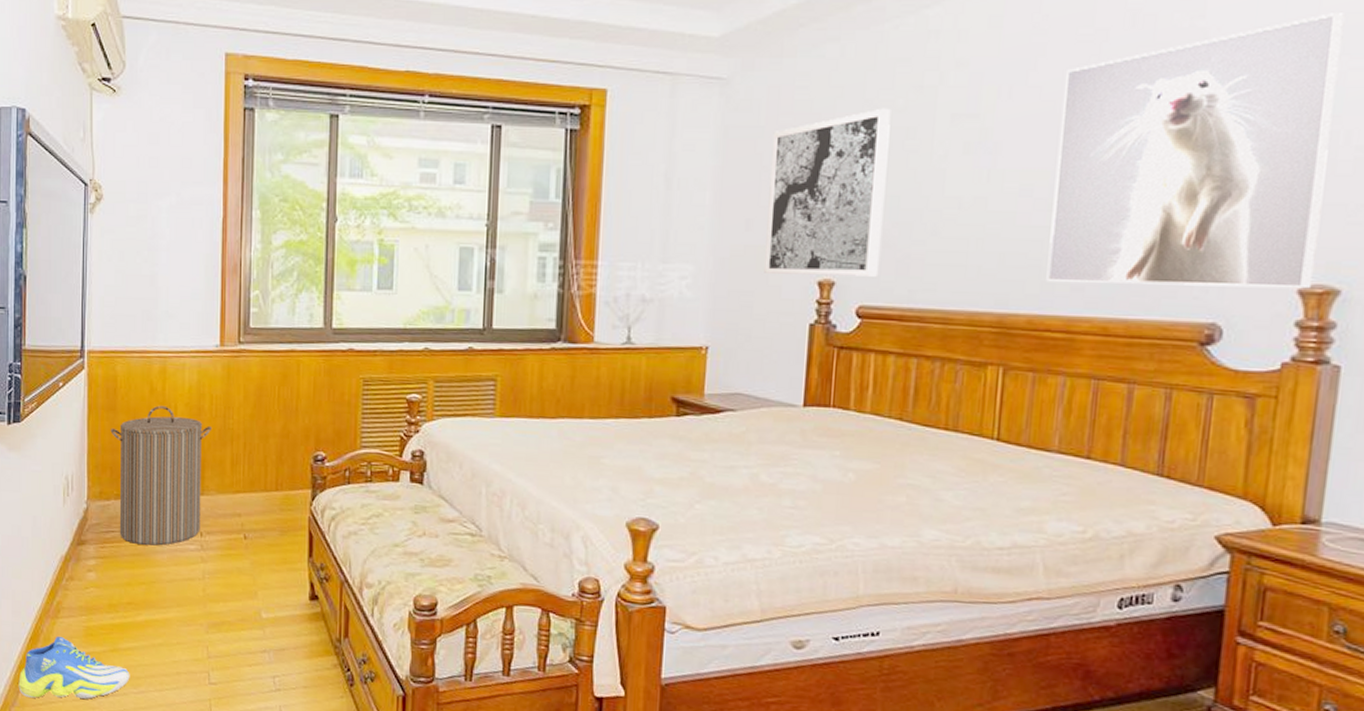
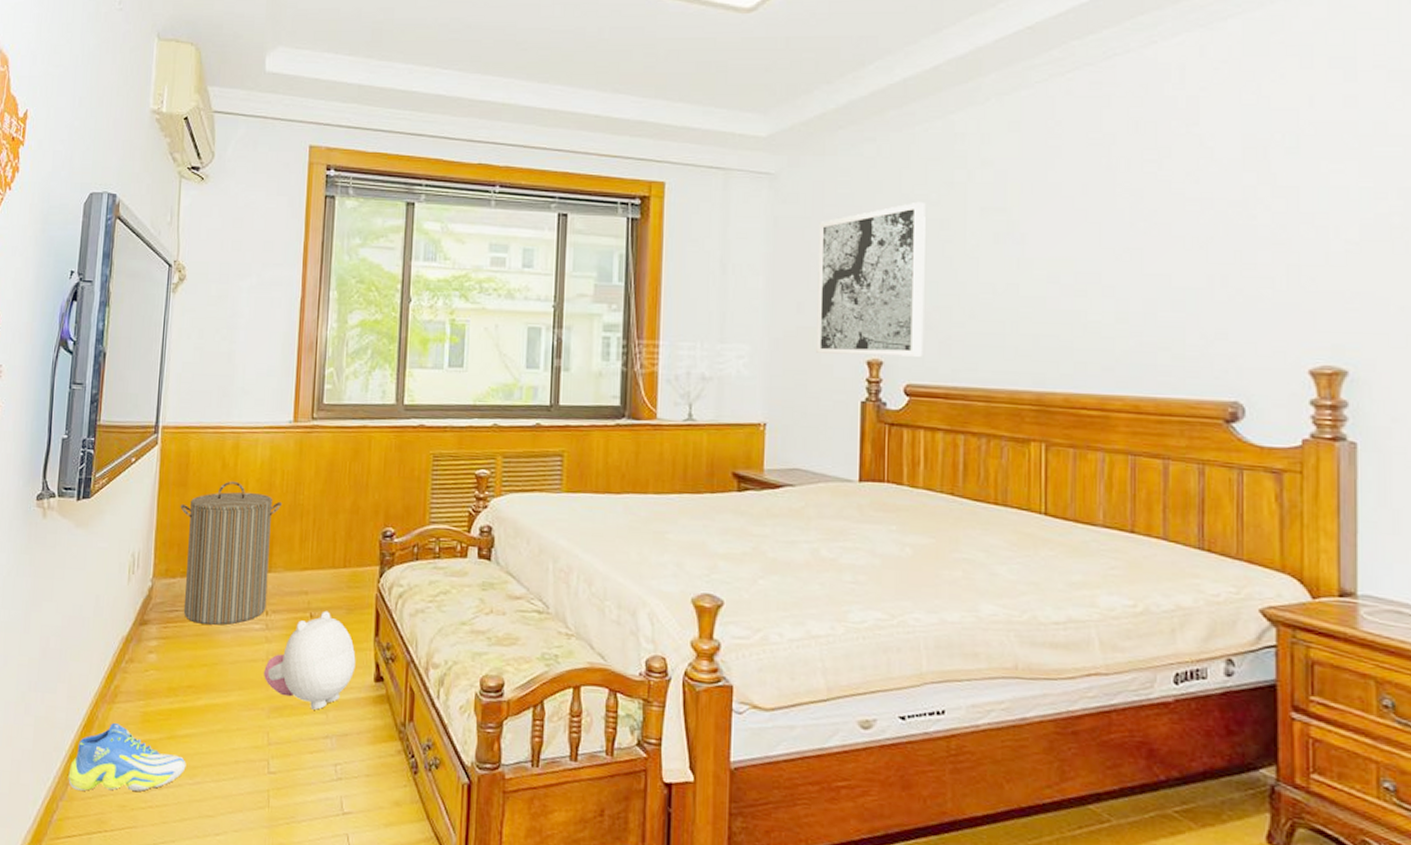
plush toy: none [201,532,291,626] -> present [264,610,356,710]
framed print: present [1046,13,1344,289] -> none [1079,123,1322,370]

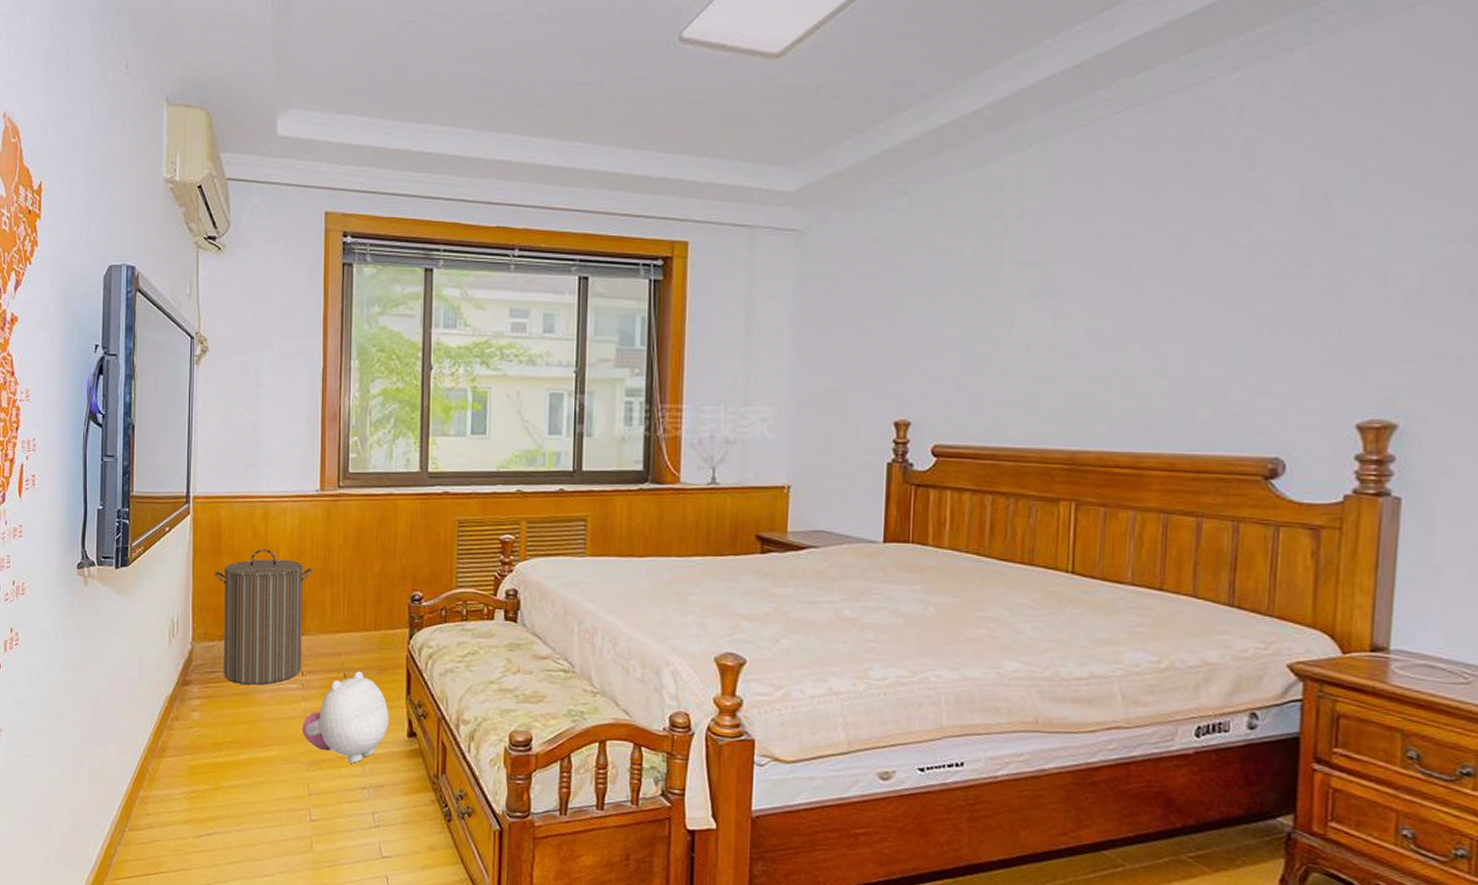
sneaker: present [68,722,186,791] -> none [124,775,233,837]
wall art: present [816,201,926,357] -> none [842,256,960,417]

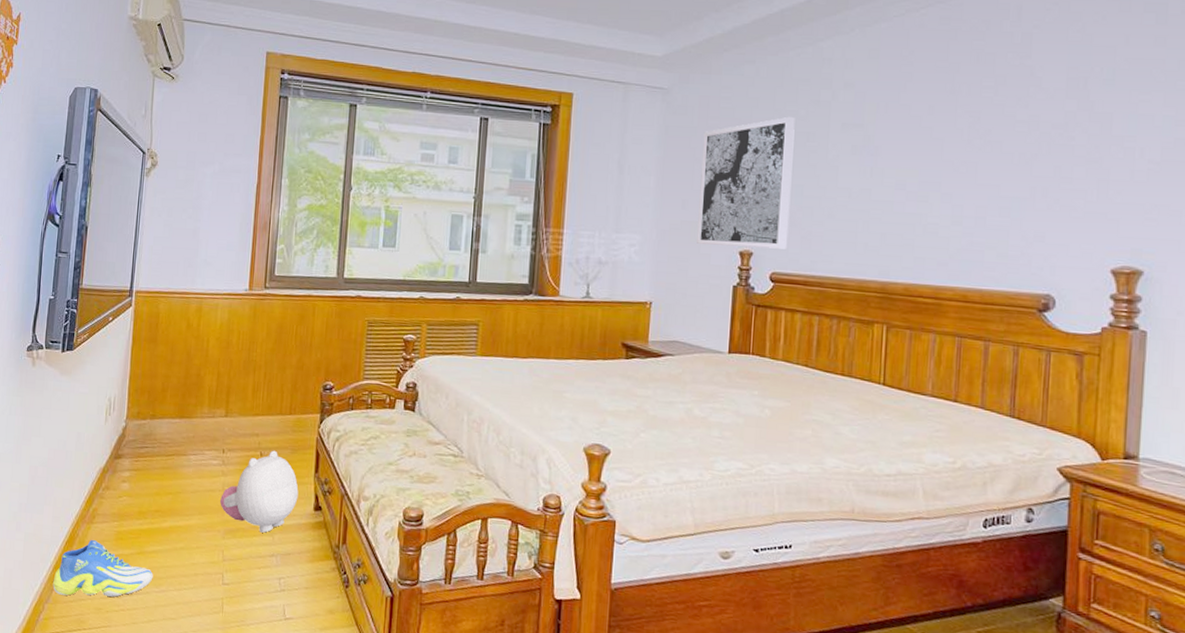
sneaker: none [124,775,233,837] -> present [53,539,153,597]
laundry hamper: present [214,548,312,685] -> none [150,339,237,460]
wall art: none [842,256,960,417] -> present [697,116,795,249]

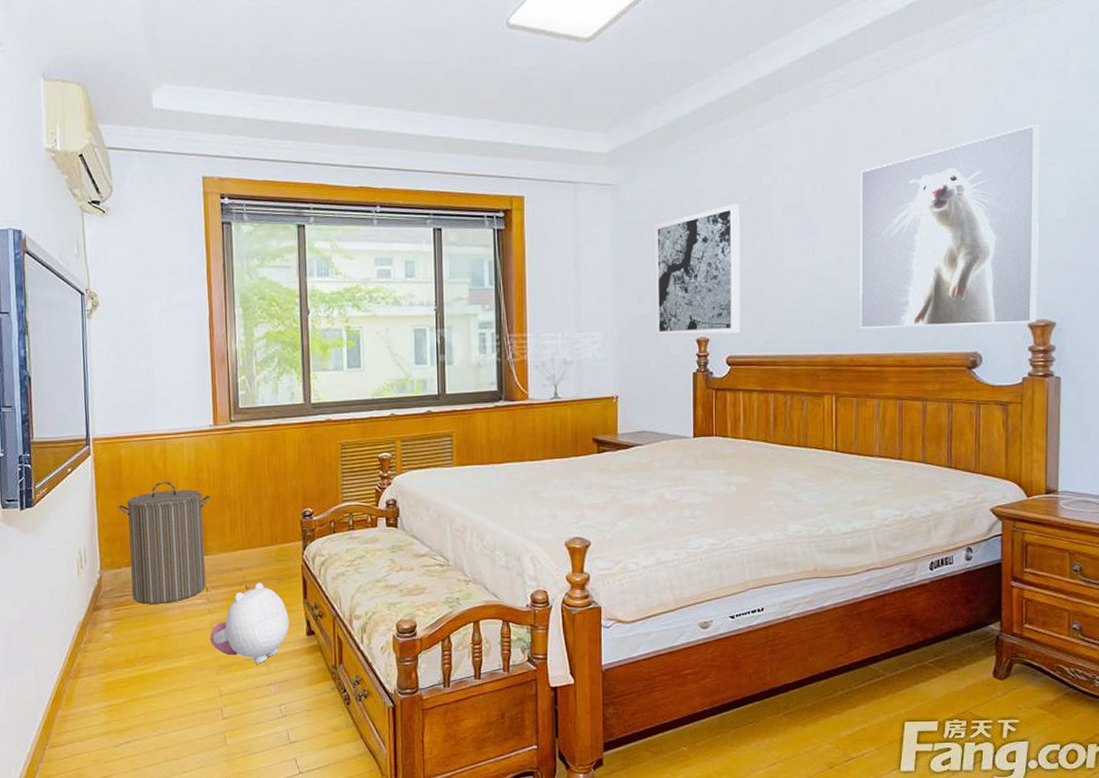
sneaker: present [53,539,153,597] -> none [44,693,150,752]
laundry hamper: none [150,339,237,460] -> present [118,481,210,604]
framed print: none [918,58,1133,270] -> present [860,125,1040,329]

